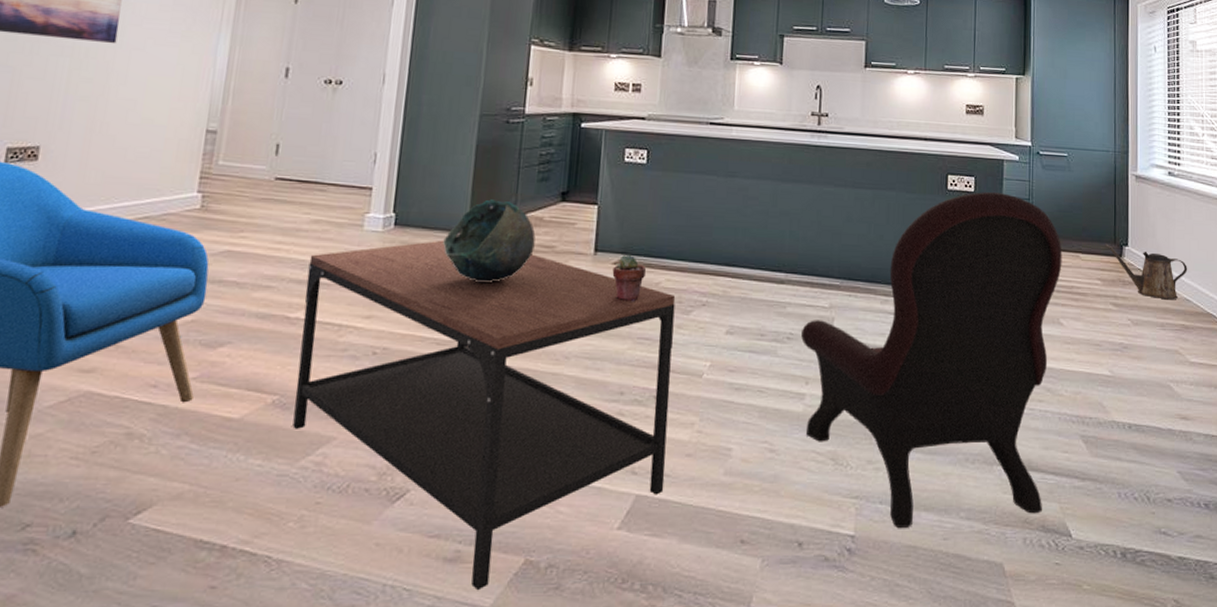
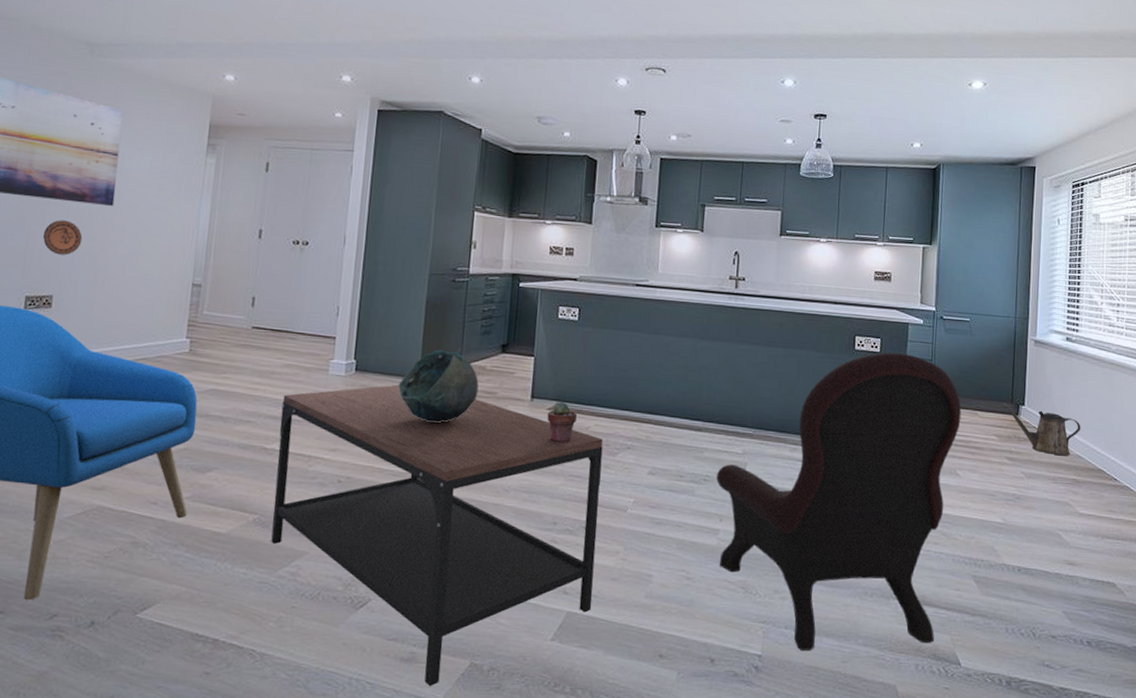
decorative plate: none [30,59,78,100] -> present [42,220,83,255]

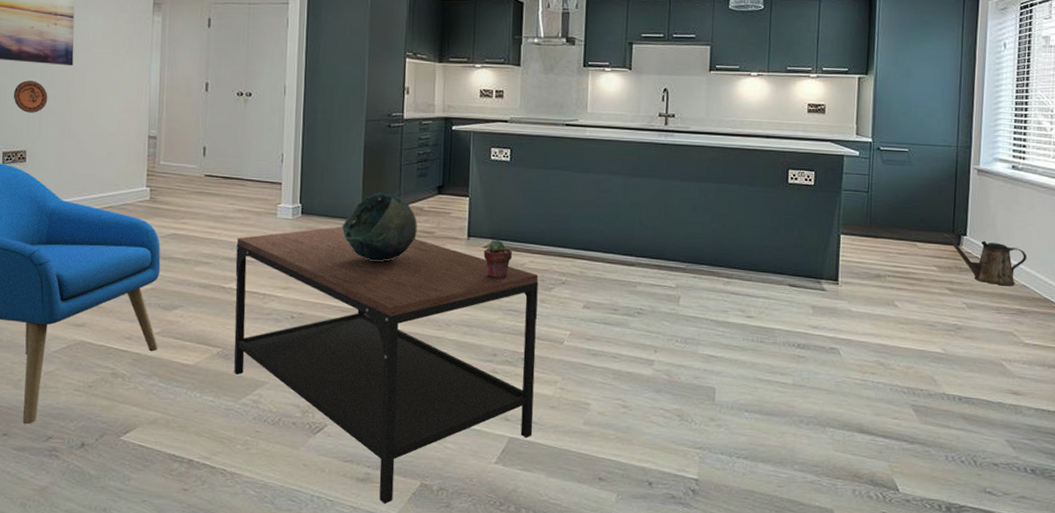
armchair: present [716,352,962,651] -> none [650,185,900,476]

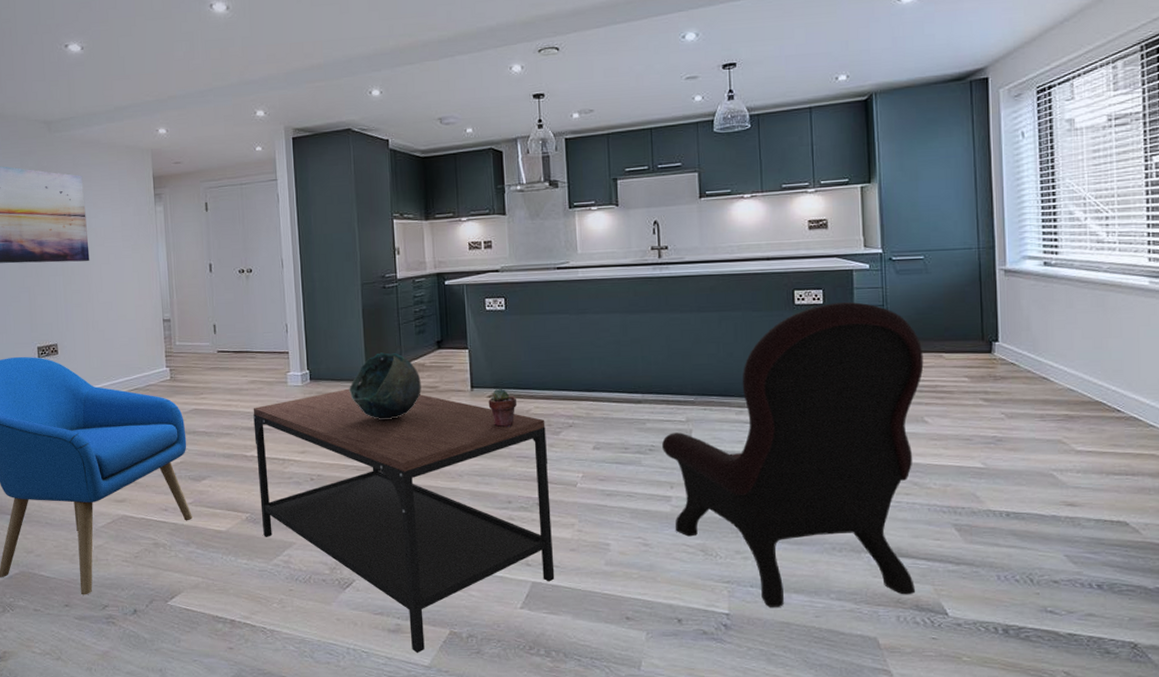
decorative plate: present [13,80,48,113] -> none [41,279,71,309]
armchair: none [650,185,900,476] -> present [662,302,924,608]
watering can: present [942,233,1027,286] -> none [971,341,1071,391]

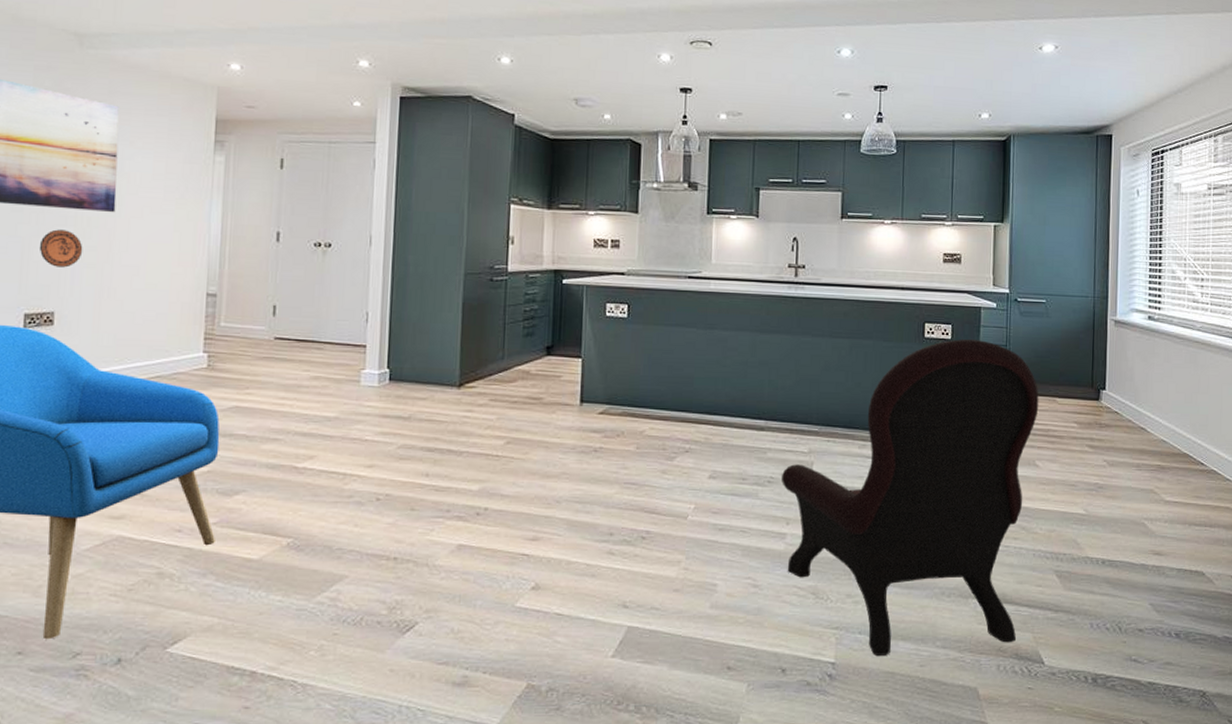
decorative plate: none [41,279,71,309] -> present [39,229,83,268]
coffee table: present [253,388,555,654] -> none [307,393,660,711]
decorative bowl: present [349,352,421,421] -> none [436,354,523,434]
potted succulent: present [488,388,516,428] -> none [598,404,630,450]

